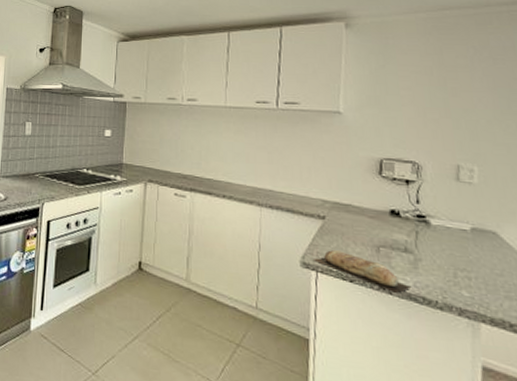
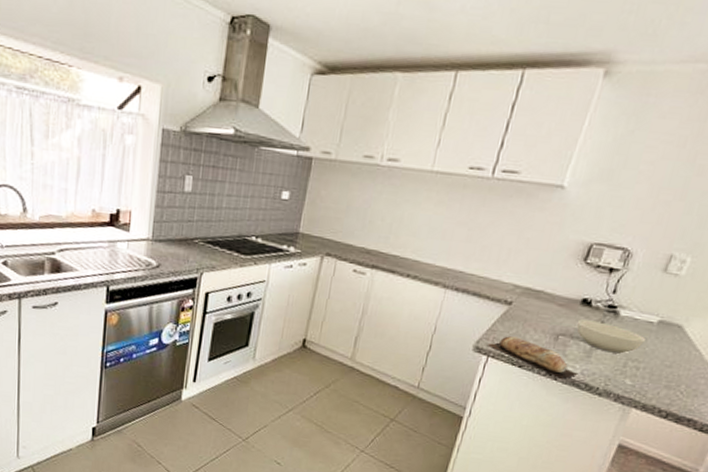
bowl: none [392,230,465,264] -> present [576,319,646,354]

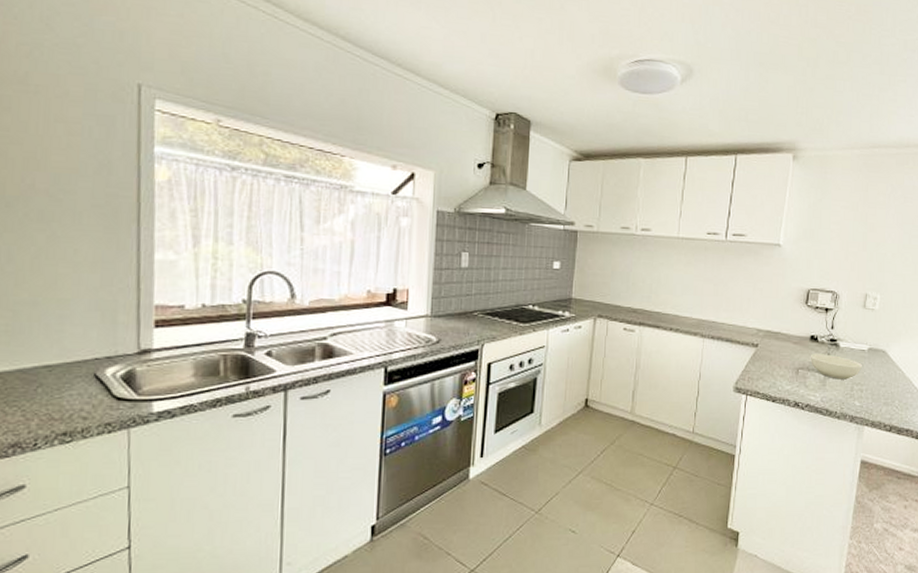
bread loaf: present [487,336,579,379] -> none [744,375,819,407]

